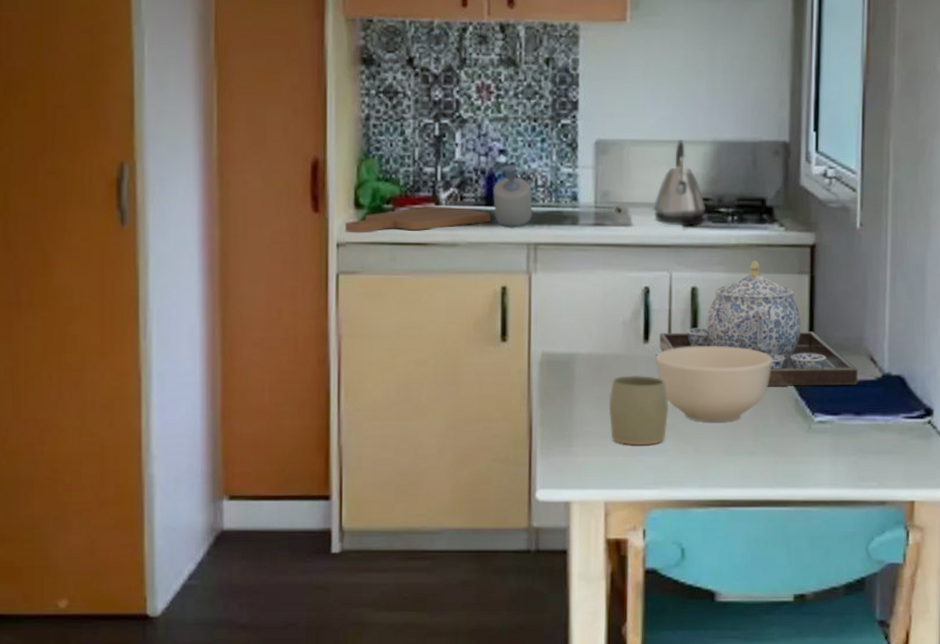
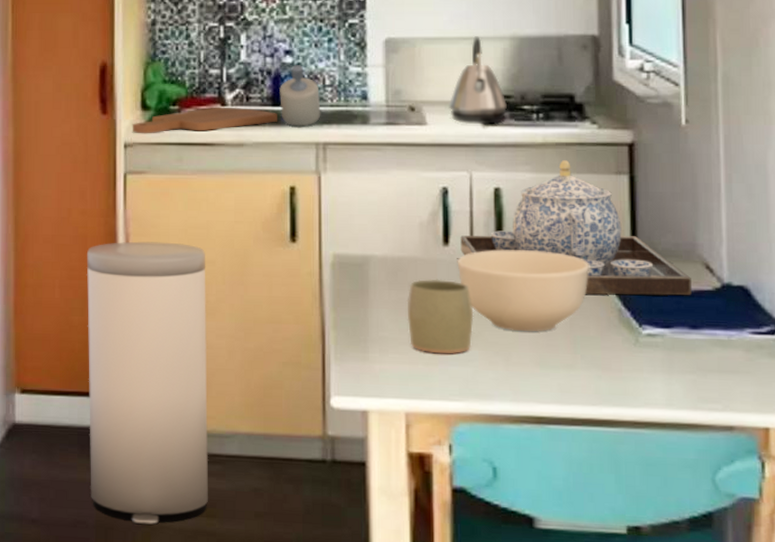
pedal bin: none [297,343,419,623] -> present [86,241,209,526]

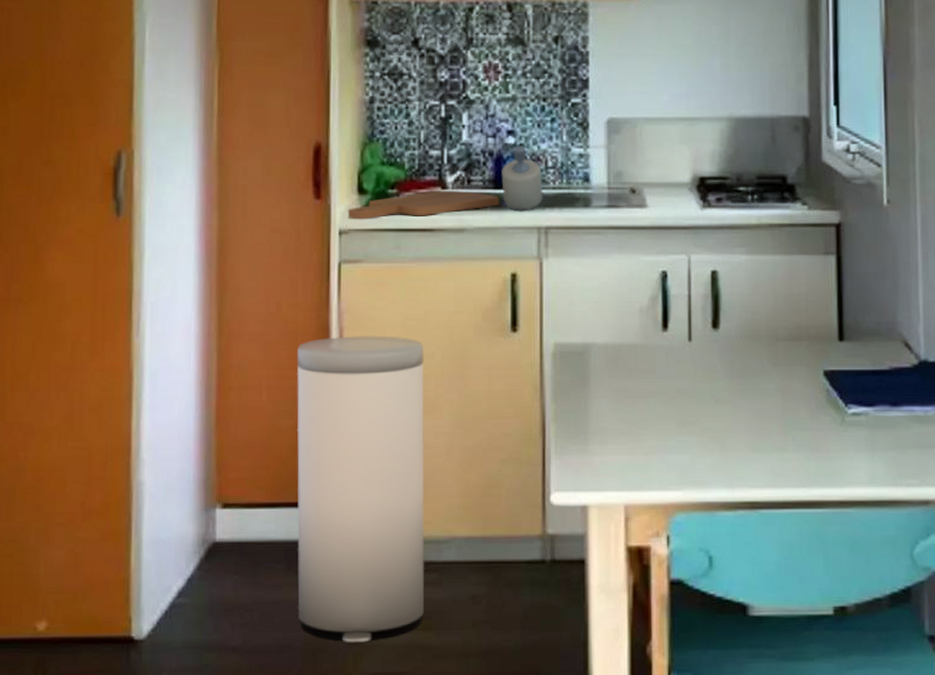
mug: present [407,279,474,354] -> none [626,365,691,443]
kettle: present [448,36,507,125] -> none [668,117,724,207]
bowl: present [457,250,590,332] -> none [675,333,801,416]
tea set: present [460,160,692,296] -> none [679,242,892,376]

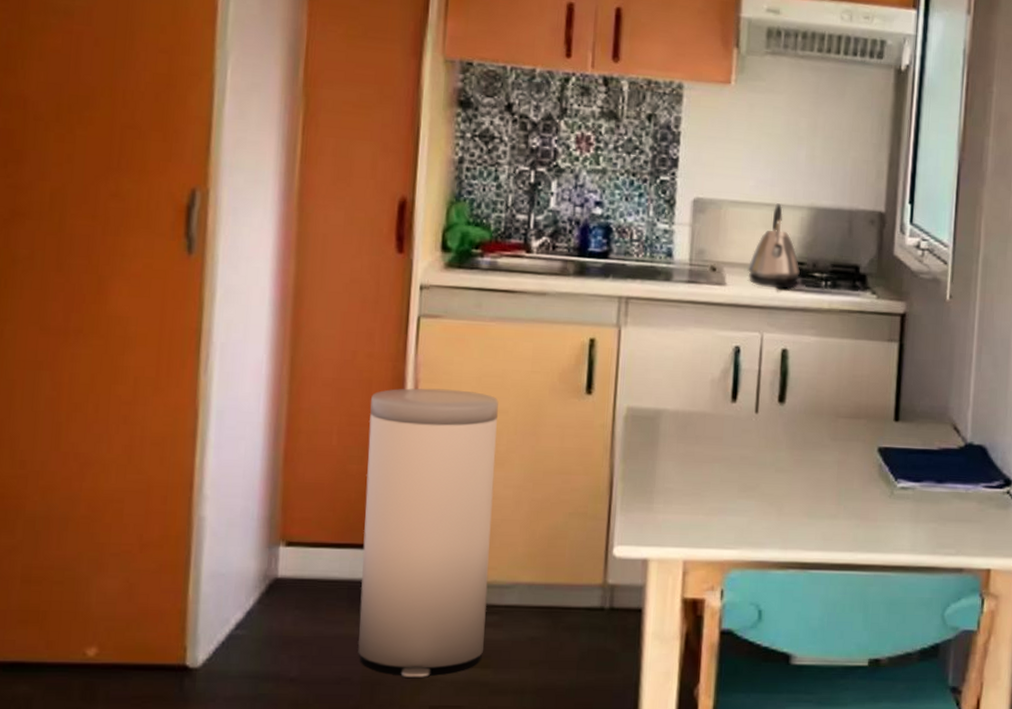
cutting board: present [347,190,499,220] -> none [429,253,583,278]
soap dispenser: present [501,146,543,212] -> none [586,217,627,281]
kettle: none [668,117,724,207] -> present [747,203,800,289]

